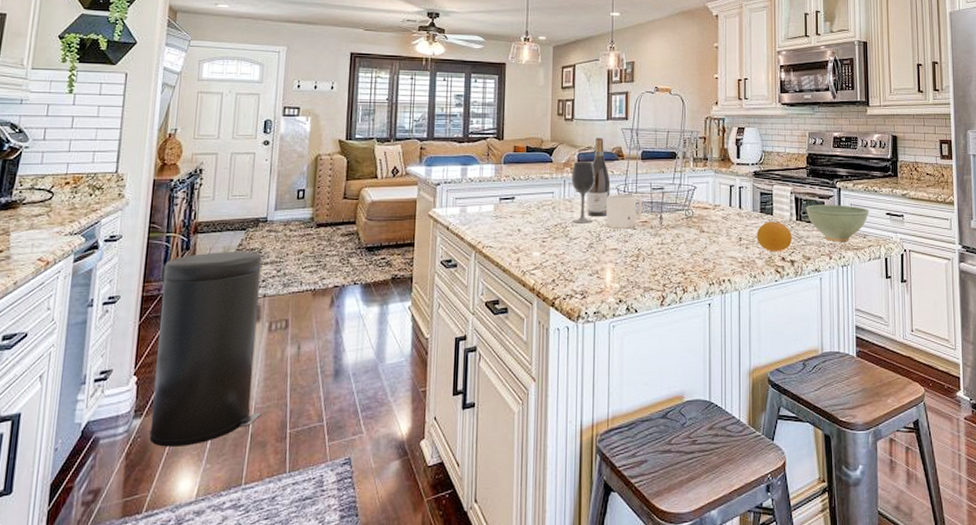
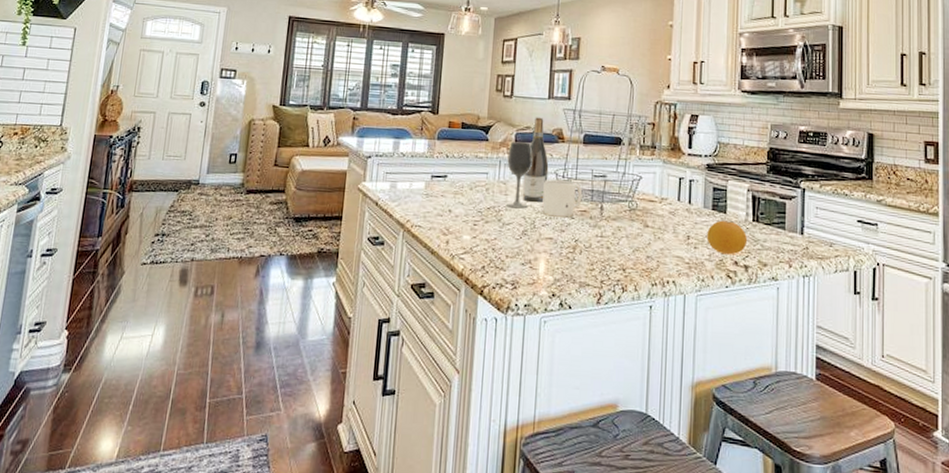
pedal bin: present [149,252,262,447] -> none [76,211,192,406]
bowl: present [805,205,869,242] -> none [763,205,838,250]

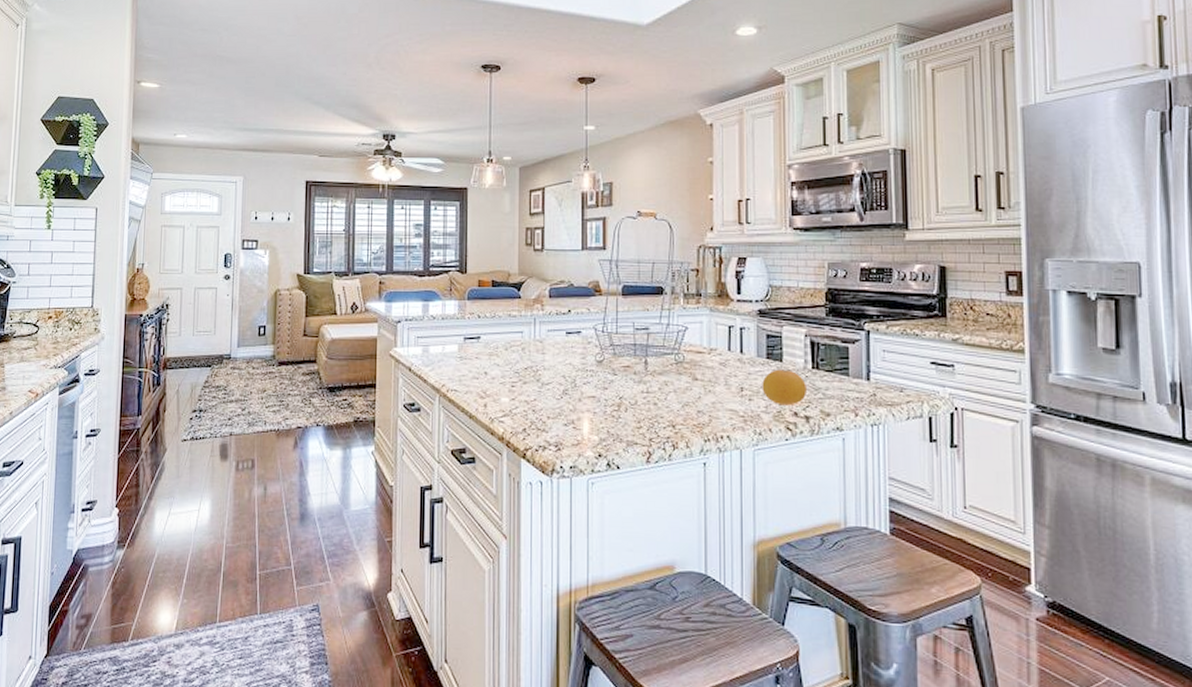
wine glass: present [505,141,533,209] -> none [542,297,569,367]
wine bottle: present [522,117,549,203] -> none [560,270,587,361]
mug: present [542,179,583,218] -> none [581,334,625,375]

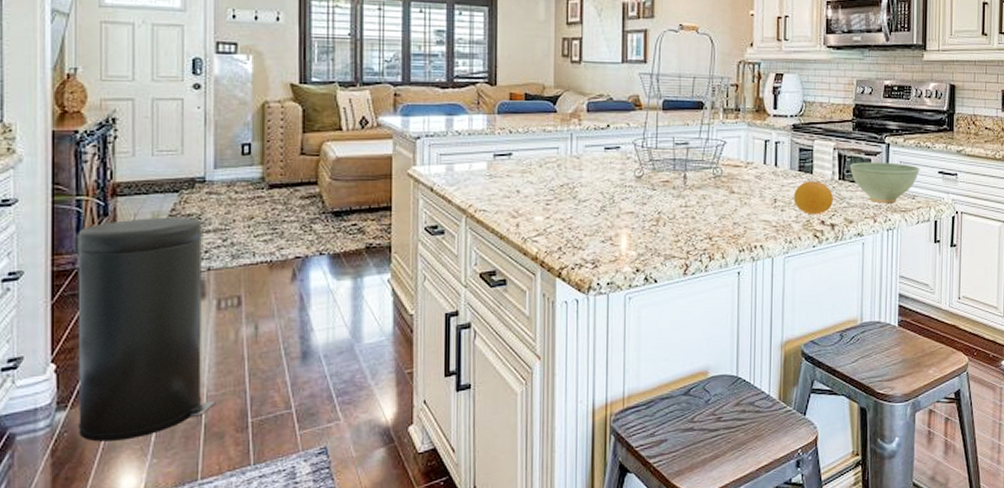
pedal bin: none [132,388,233,580] -> present [74,218,216,442]
bowl: none [823,350,908,396] -> present [849,162,920,204]

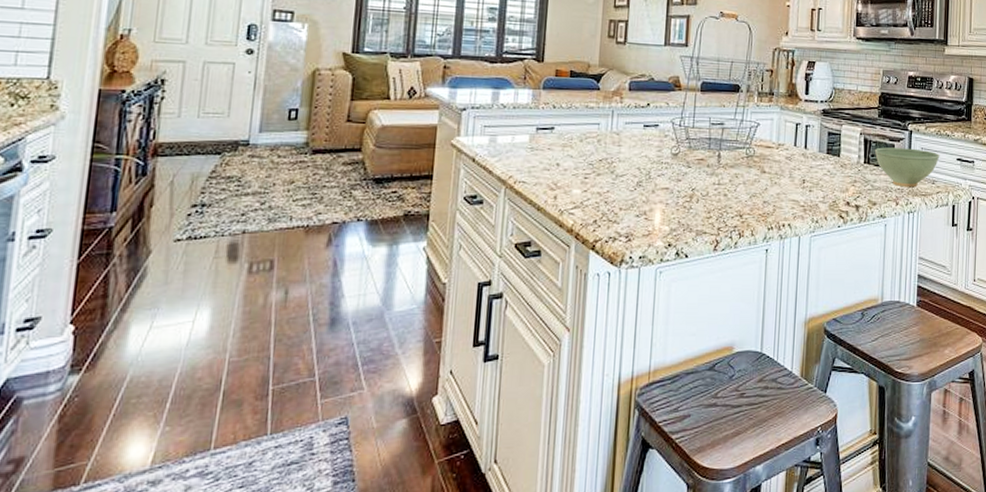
pedal bin: present [74,218,216,442] -> none [90,179,242,408]
fruit: present [793,181,833,215] -> none [821,163,858,196]

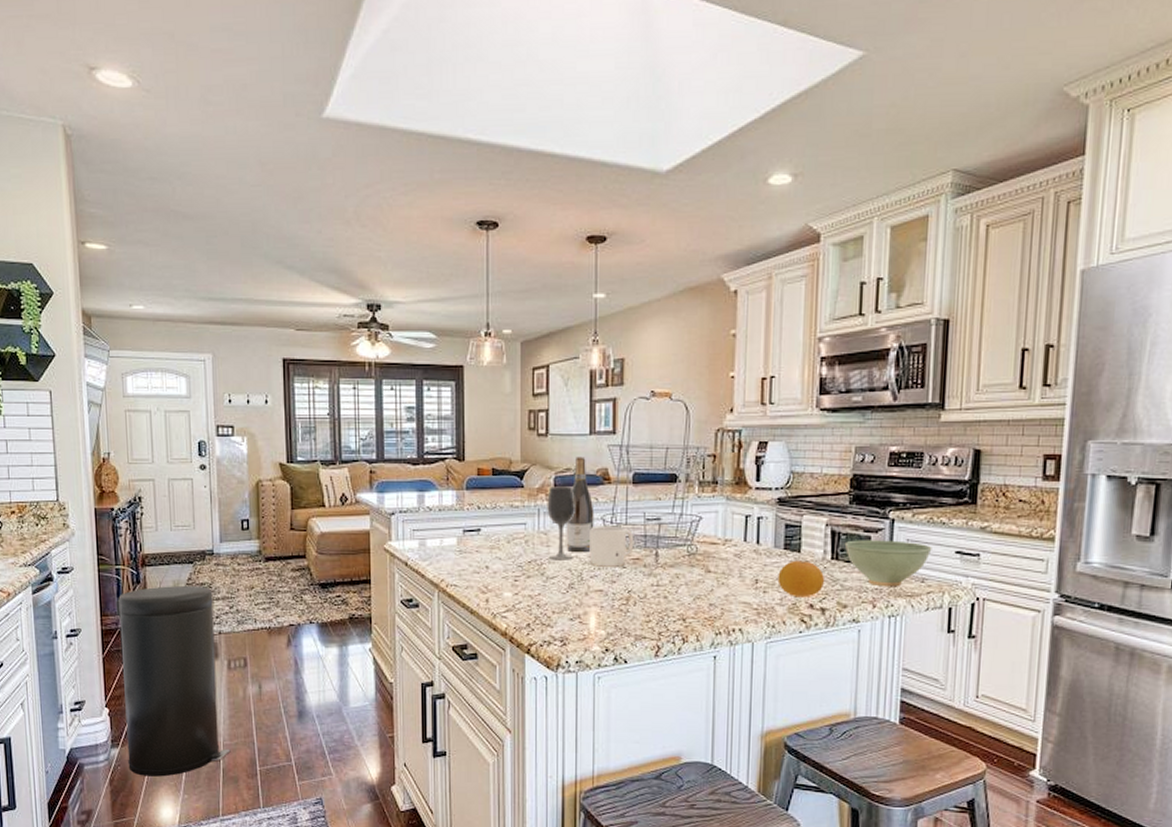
pedal bin: none [90,179,242,408] -> present [116,586,231,777]
wine glass: none [619,90,648,160] -> present [547,486,575,560]
wine bottle: none [636,64,665,153] -> present [566,456,594,553]
mug: none [658,128,700,168] -> present [588,525,634,568]
fruit: none [821,163,858,196] -> present [777,560,824,598]

